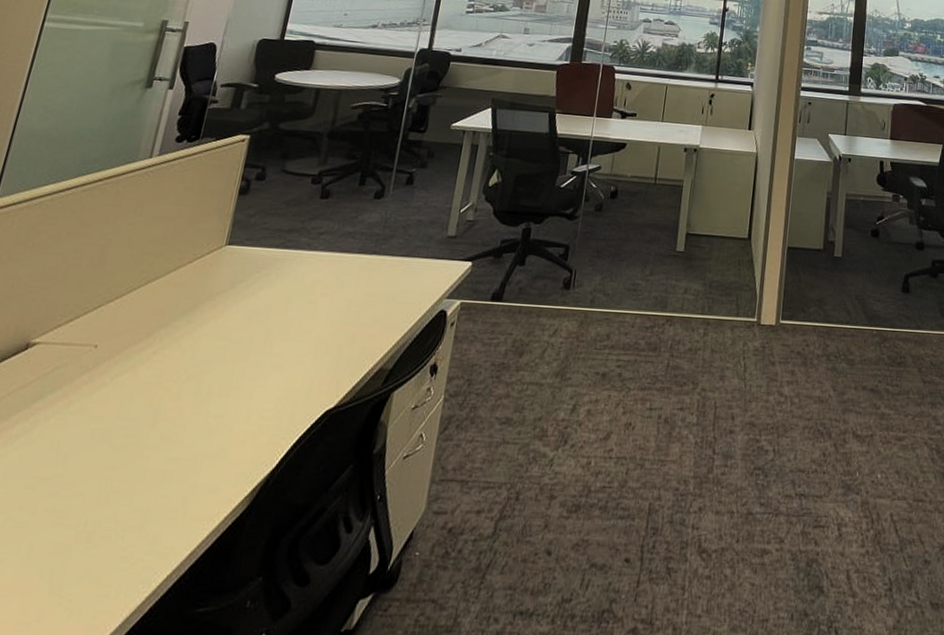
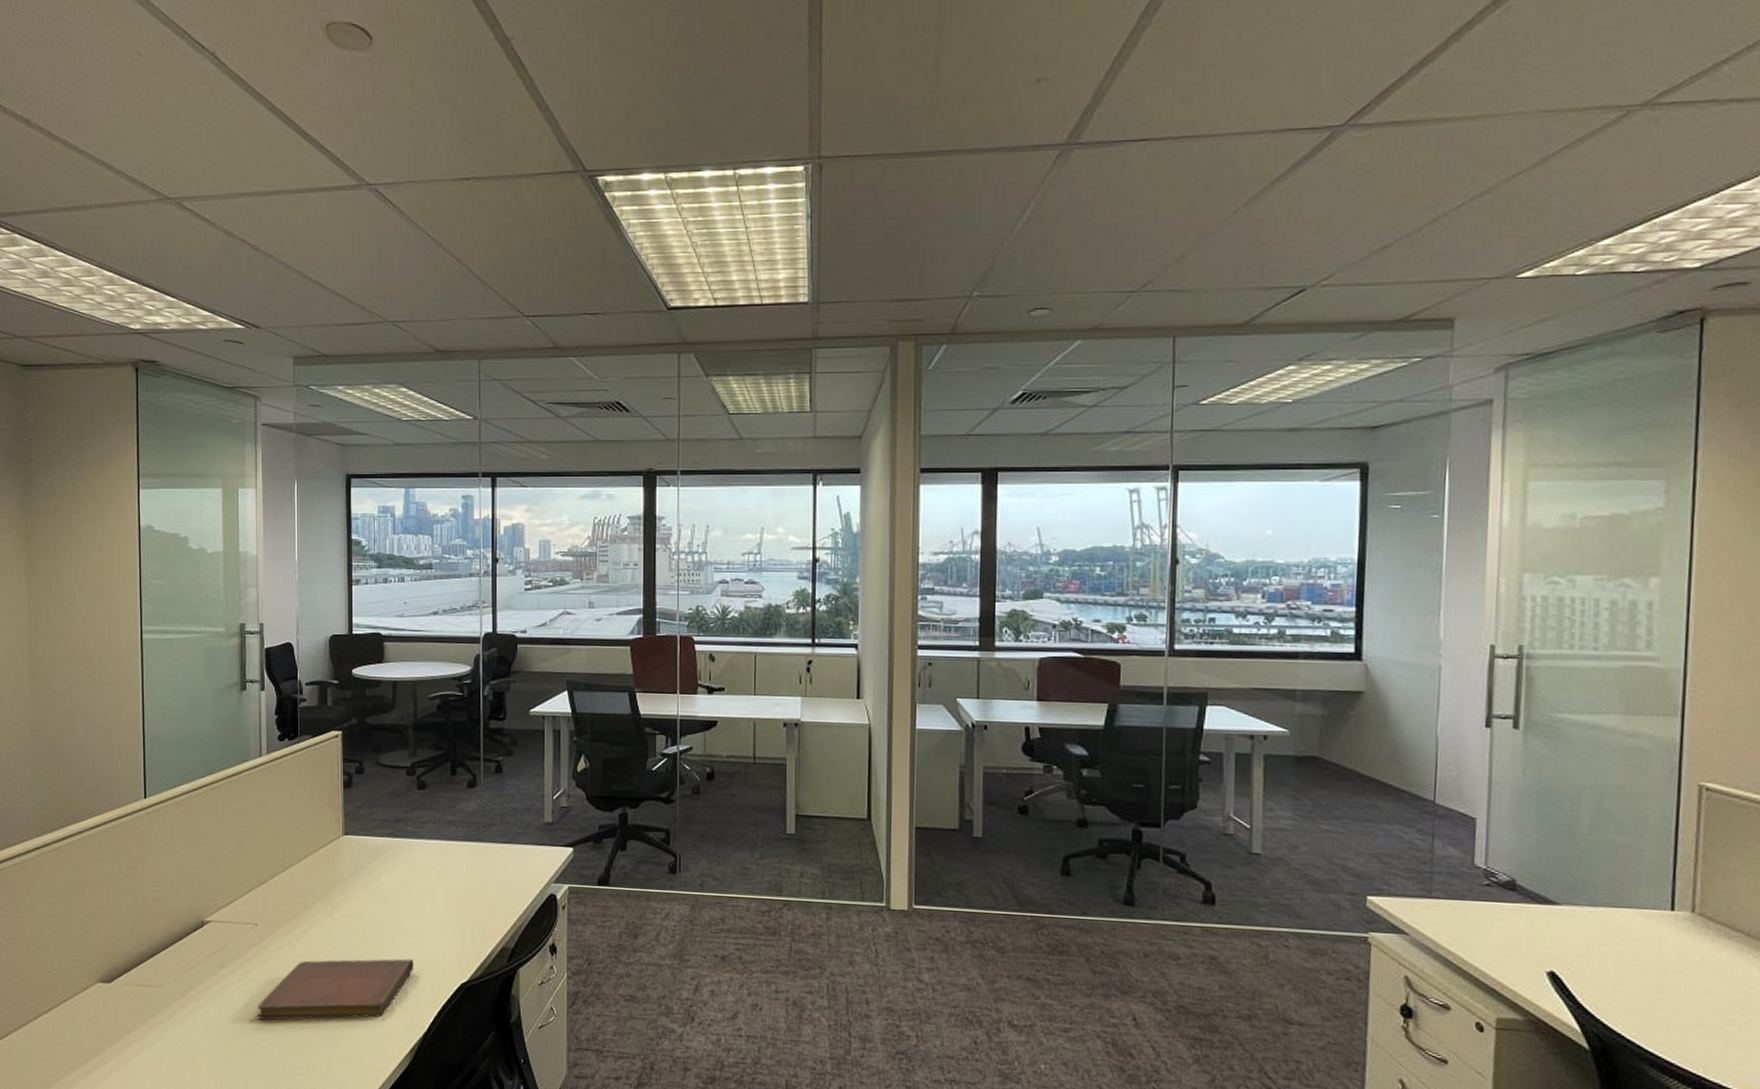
notebook: none [68,383,277,463] -> present [258,959,414,1020]

